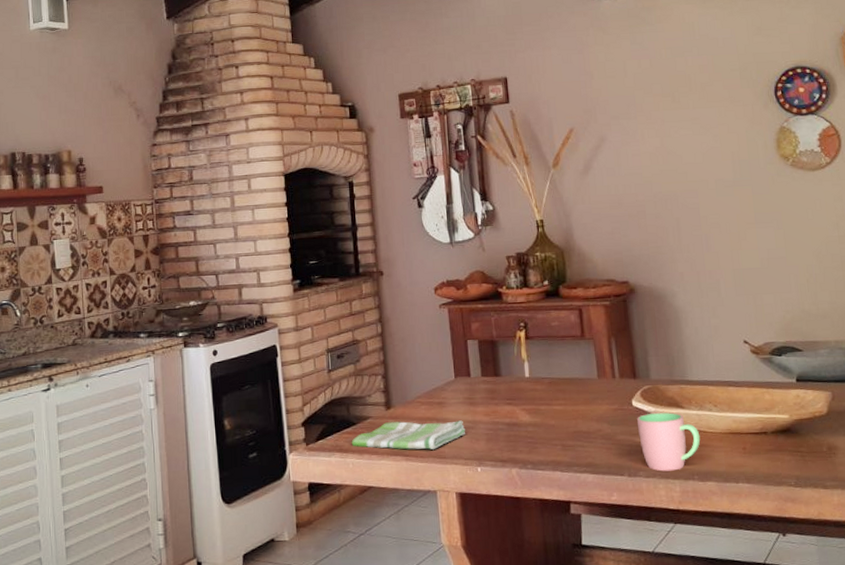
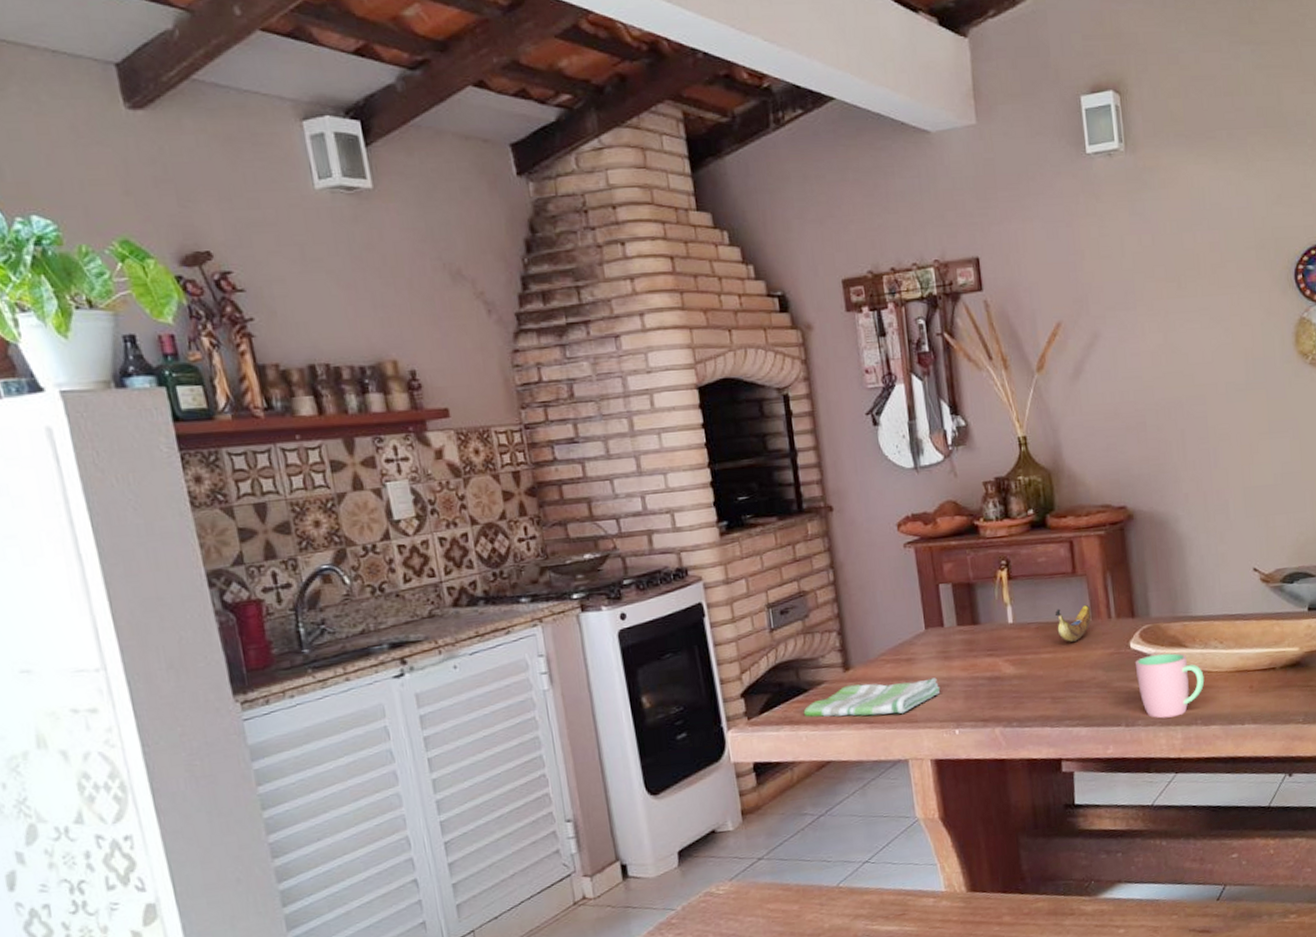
banana: none [565,365,598,397] -> present [1054,605,1092,642]

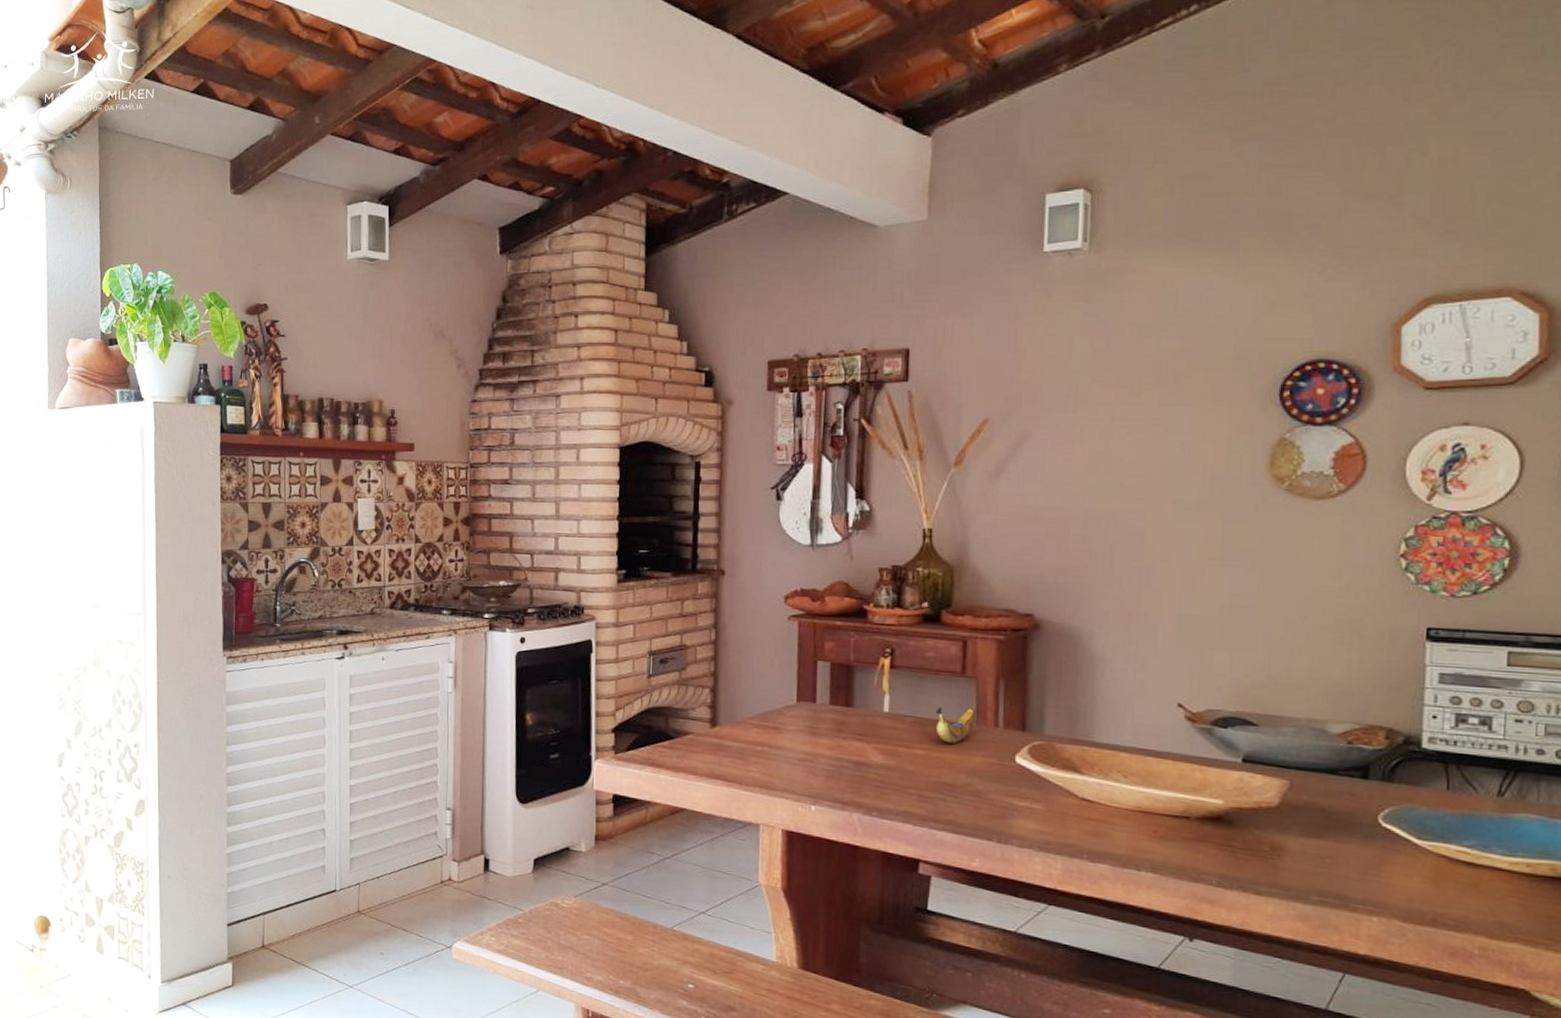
dish towel: present [803,677,941,717] -> none [666,741,803,779]
cup: present [1134,653,1205,718] -> none [1018,774,1099,845]

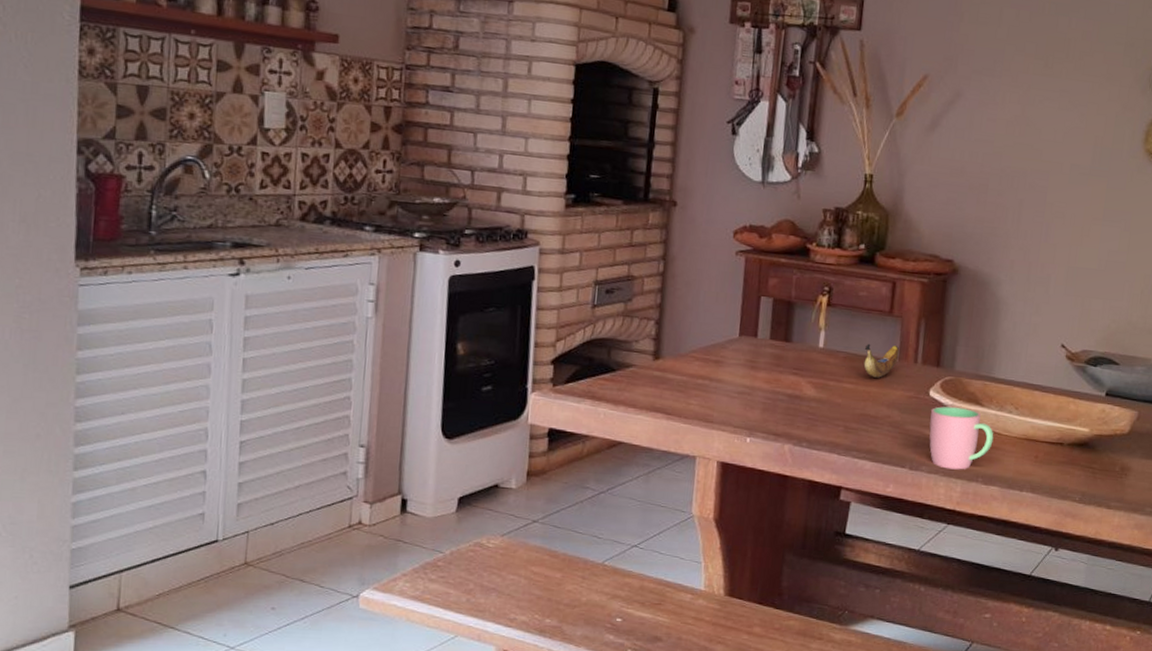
cup: none [1018,774,1099,845] -> present [929,406,994,470]

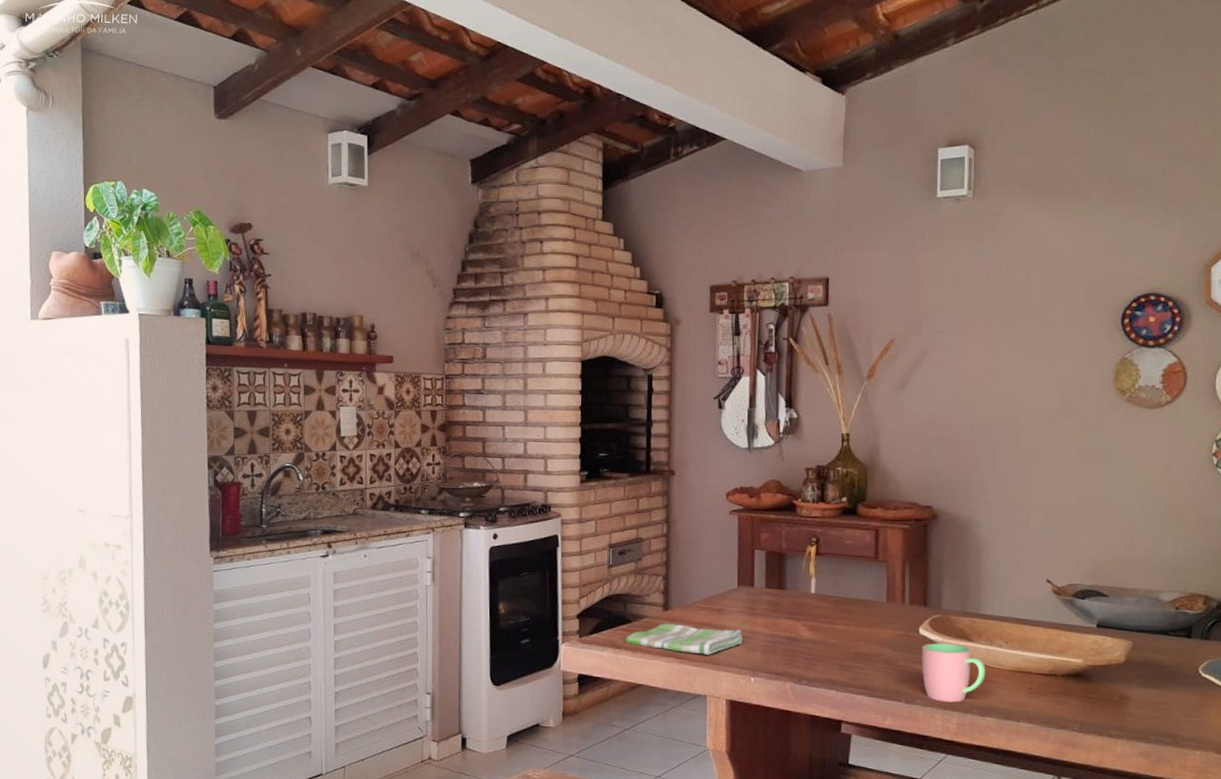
dish towel: none [606,374,742,411] -> present [625,623,743,655]
banana: present [863,343,900,378] -> none [853,587,887,619]

